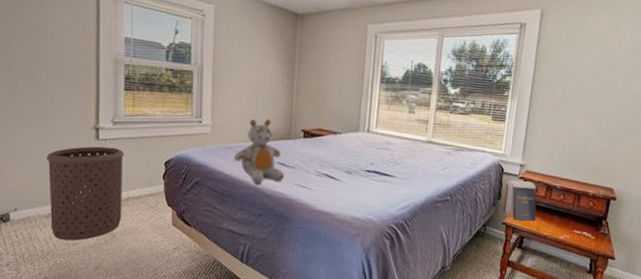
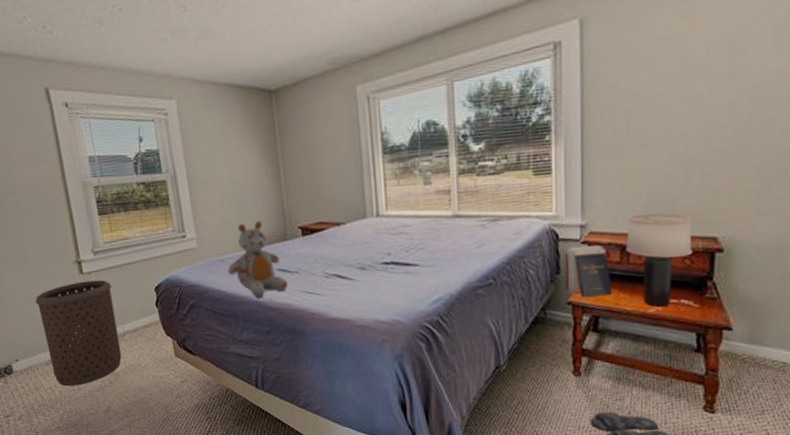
table lamp: none [550,163,598,235] -> present [626,213,694,307]

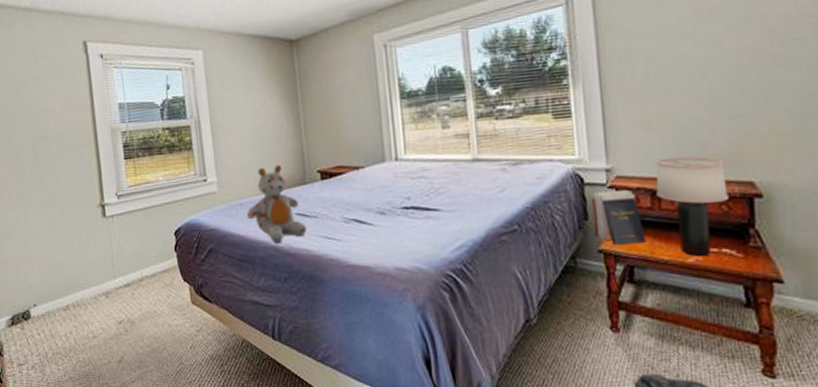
laundry basket: present [35,280,122,386] -> none [58,223,139,334]

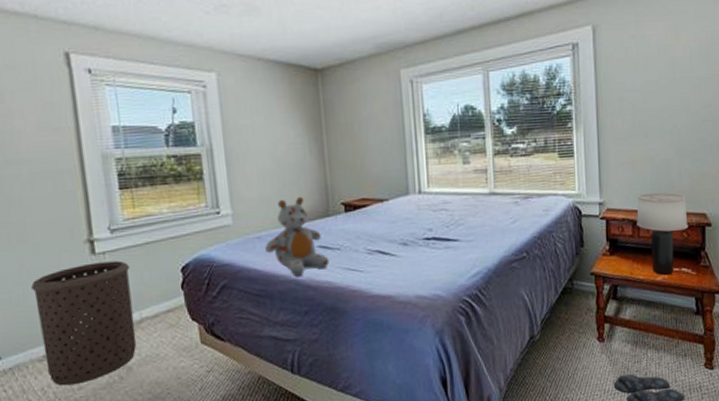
laundry basket: none [58,223,139,334] -> present [31,260,137,386]
books: present [590,190,646,246] -> none [586,221,627,268]

